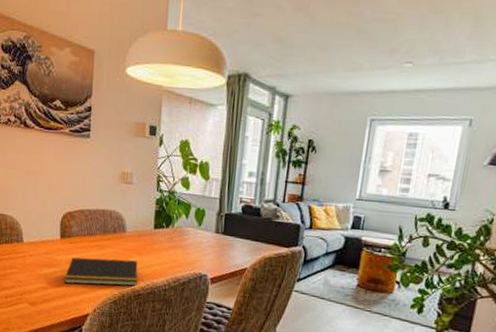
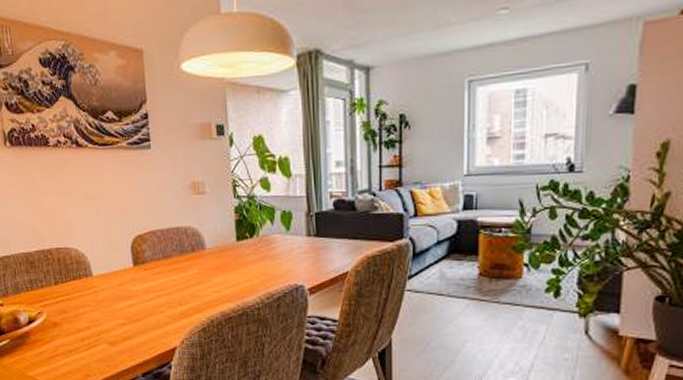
notepad: present [65,257,138,286] -> none [144,280,226,316]

